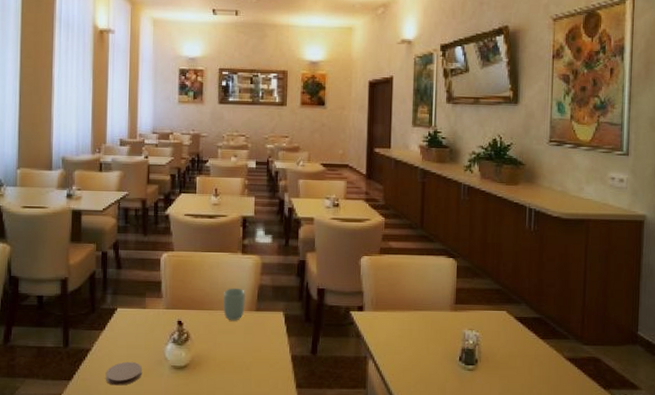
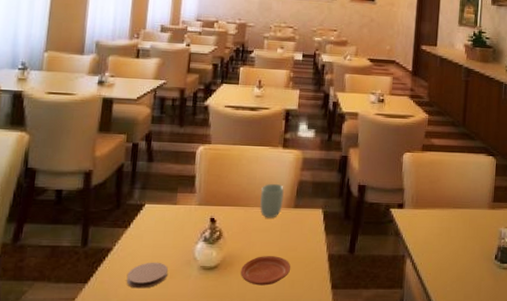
plate: none [209,356,256,384] -> present [241,256,291,286]

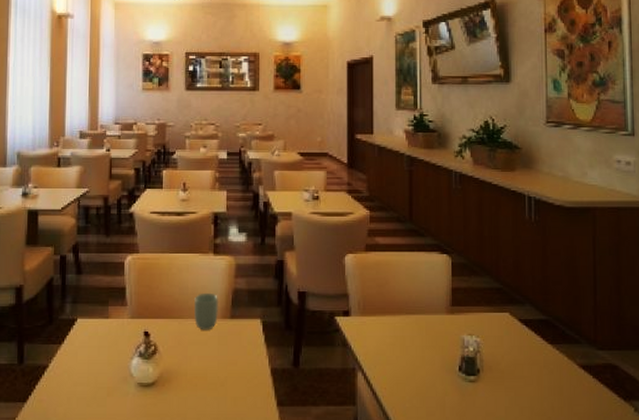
coaster: present [126,262,168,289] -> none [64,379,105,407]
plate: present [241,256,291,286] -> none [180,371,232,403]

